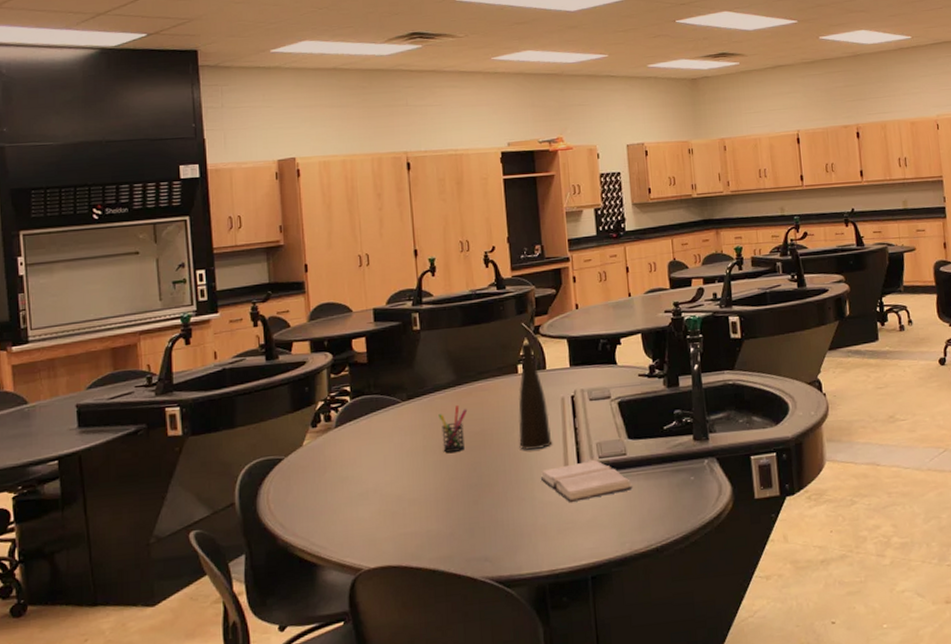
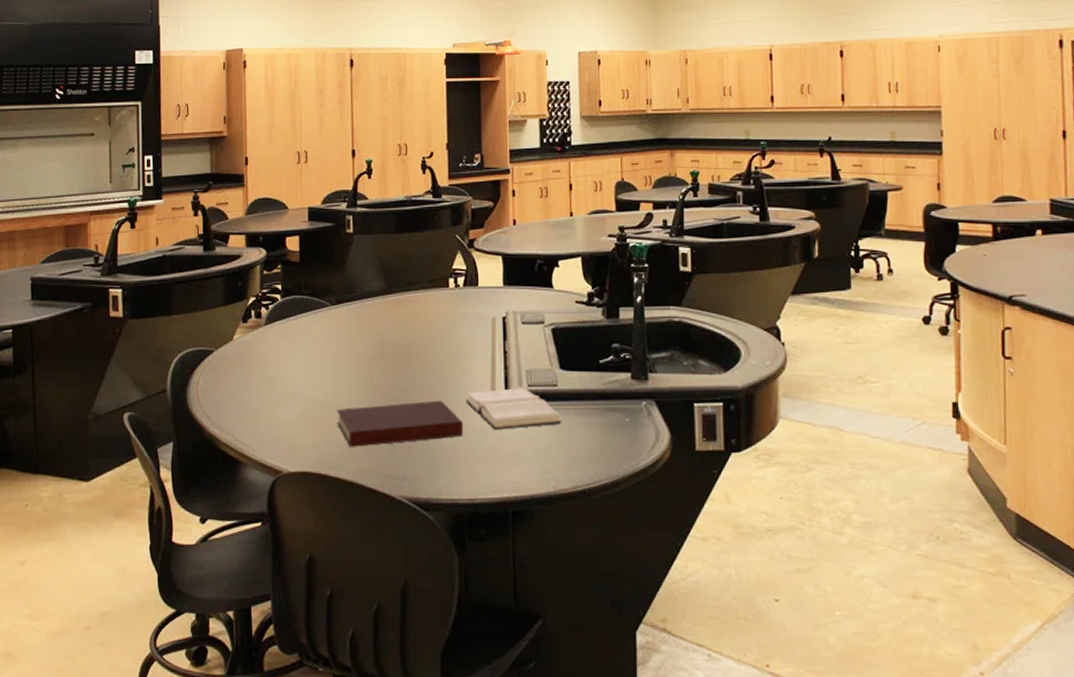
notebook: none [414,480,541,536] -> present [337,400,464,447]
pen holder: present [438,406,468,453] -> none [366,315,396,363]
vase: present [518,342,552,450] -> none [446,256,480,369]

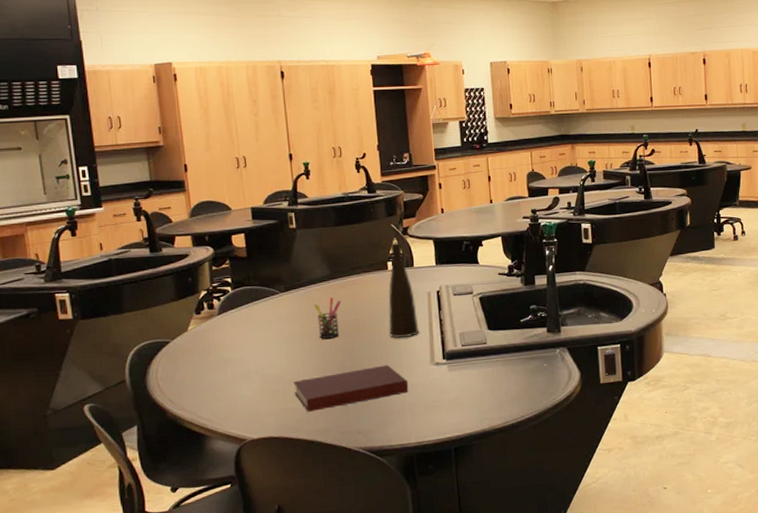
pen holder: none [366,315,396,363] -> present [314,297,342,339]
vase: none [446,256,480,369] -> present [388,242,420,338]
hardback book: present [465,388,562,430] -> none [408,348,492,384]

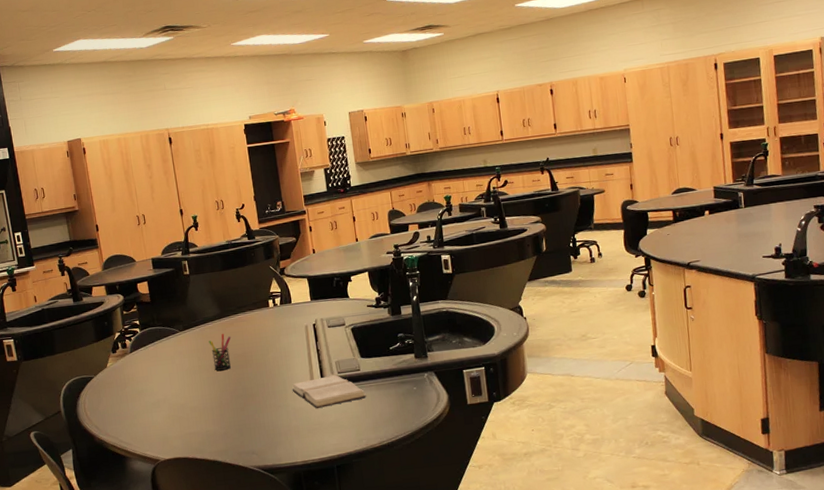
notebook: present [293,364,409,412] -> none [195,392,294,435]
vase: present [388,242,420,338] -> none [269,281,300,368]
hardback book: none [408,348,492,384] -> present [292,375,366,408]

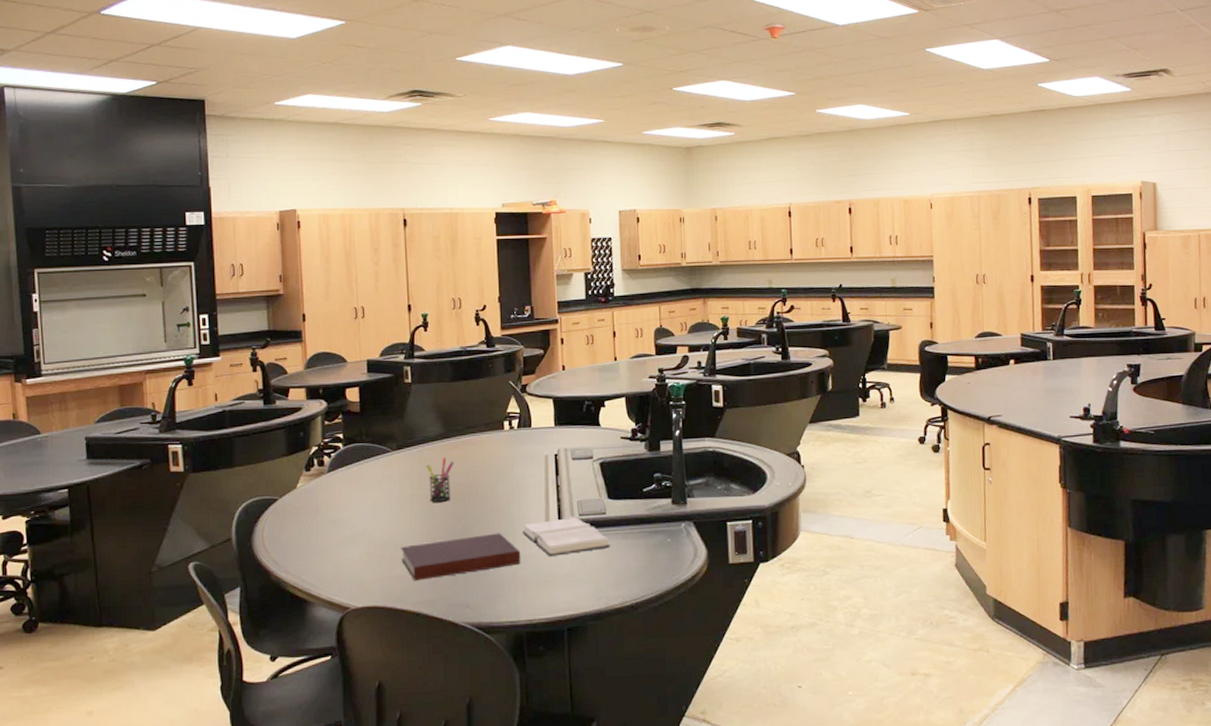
notebook: none [195,392,294,435] -> present [401,533,521,581]

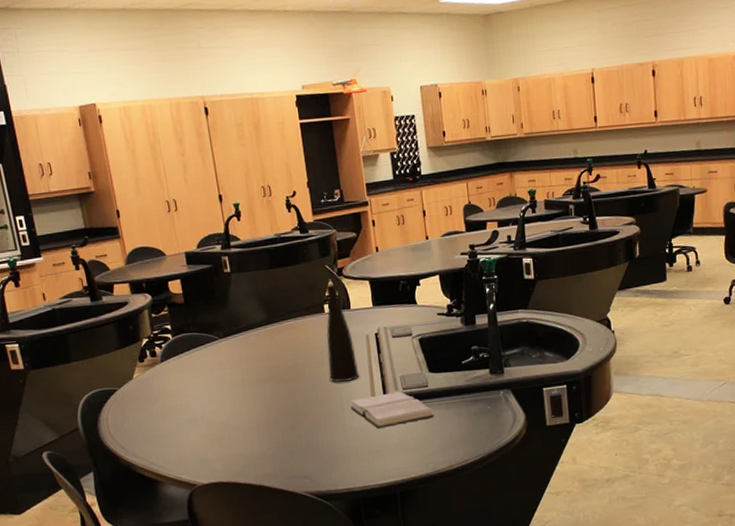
notebook: present [401,533,521,581] -> none [238,409,352,457]
pen holder: present [426,458,455,502] -> none [254,342,281,385]
vase: none [503,400,535,504] -> present [325,283,360,382]

